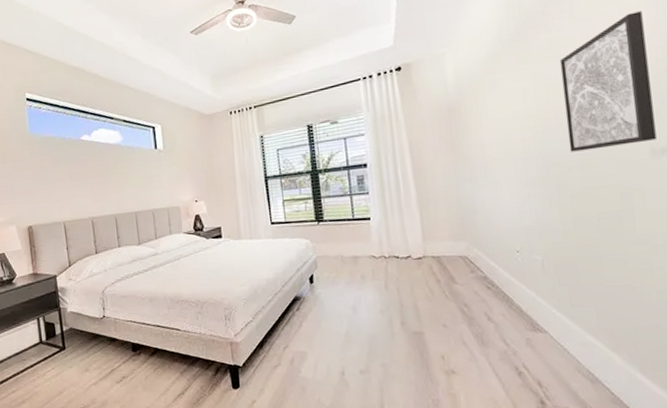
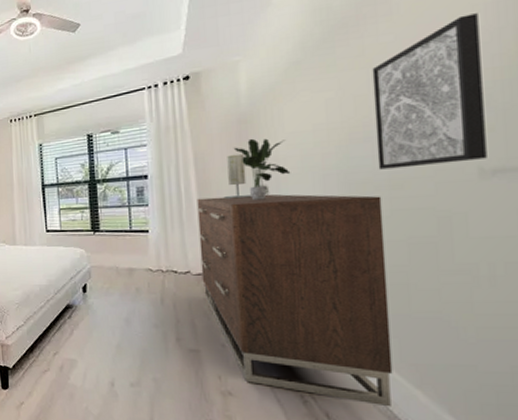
dresser: none [413,176,593,371] -> present [197,194,393,407]
table lamp: none [437,140,464,185] -> present [223,153,252,199]
potted plant: none [444,125,496,185] -> present [233,138,291,201]

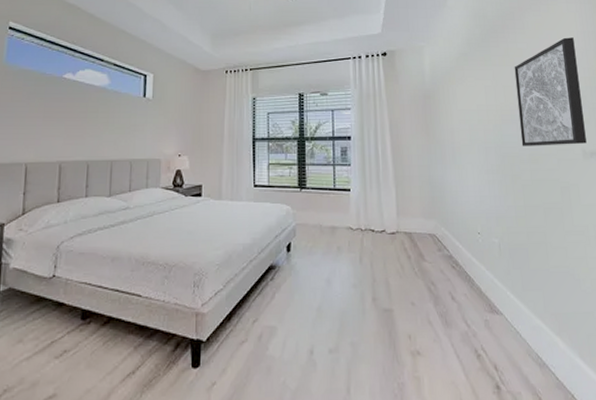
dresser: present [197,194,393,407] -> none [391,161,541,355]
table lamp: present [223,153,252,199] -> none [412,124,435,164]
potted plant: present [233,138,291,201] -> none [420,112,463,166]

